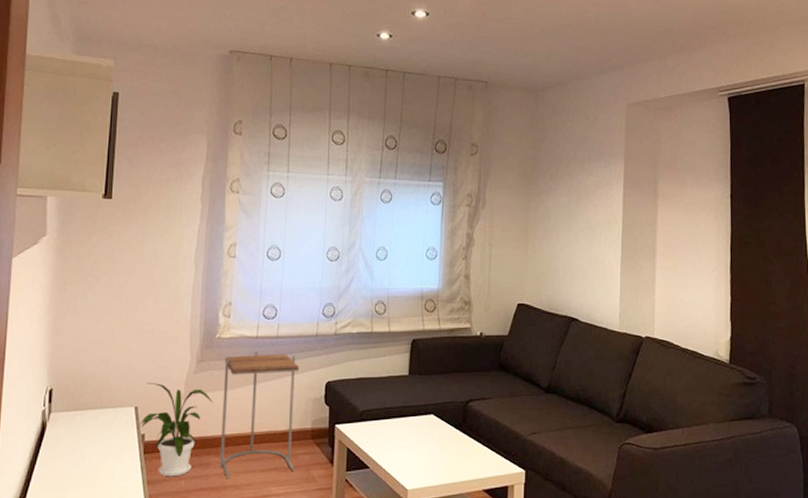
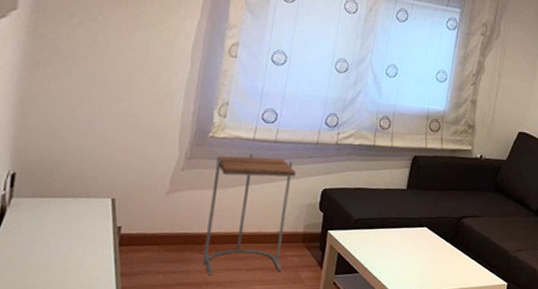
house plant: present [139,382,212,477] -> none [116,174,200,271]

